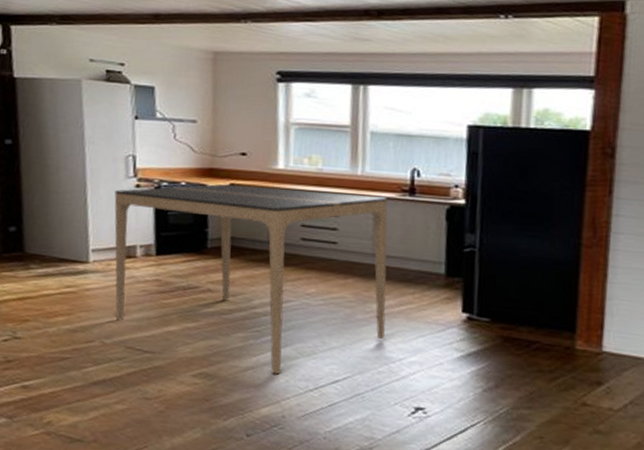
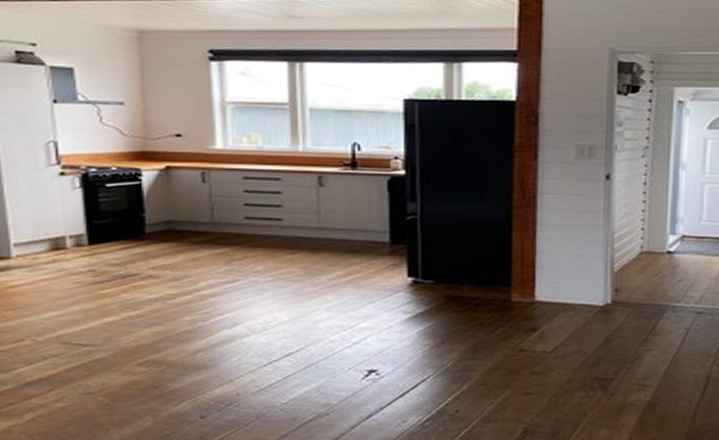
dining table: present [114,184,388,375] -> none [36,167,336,354]

